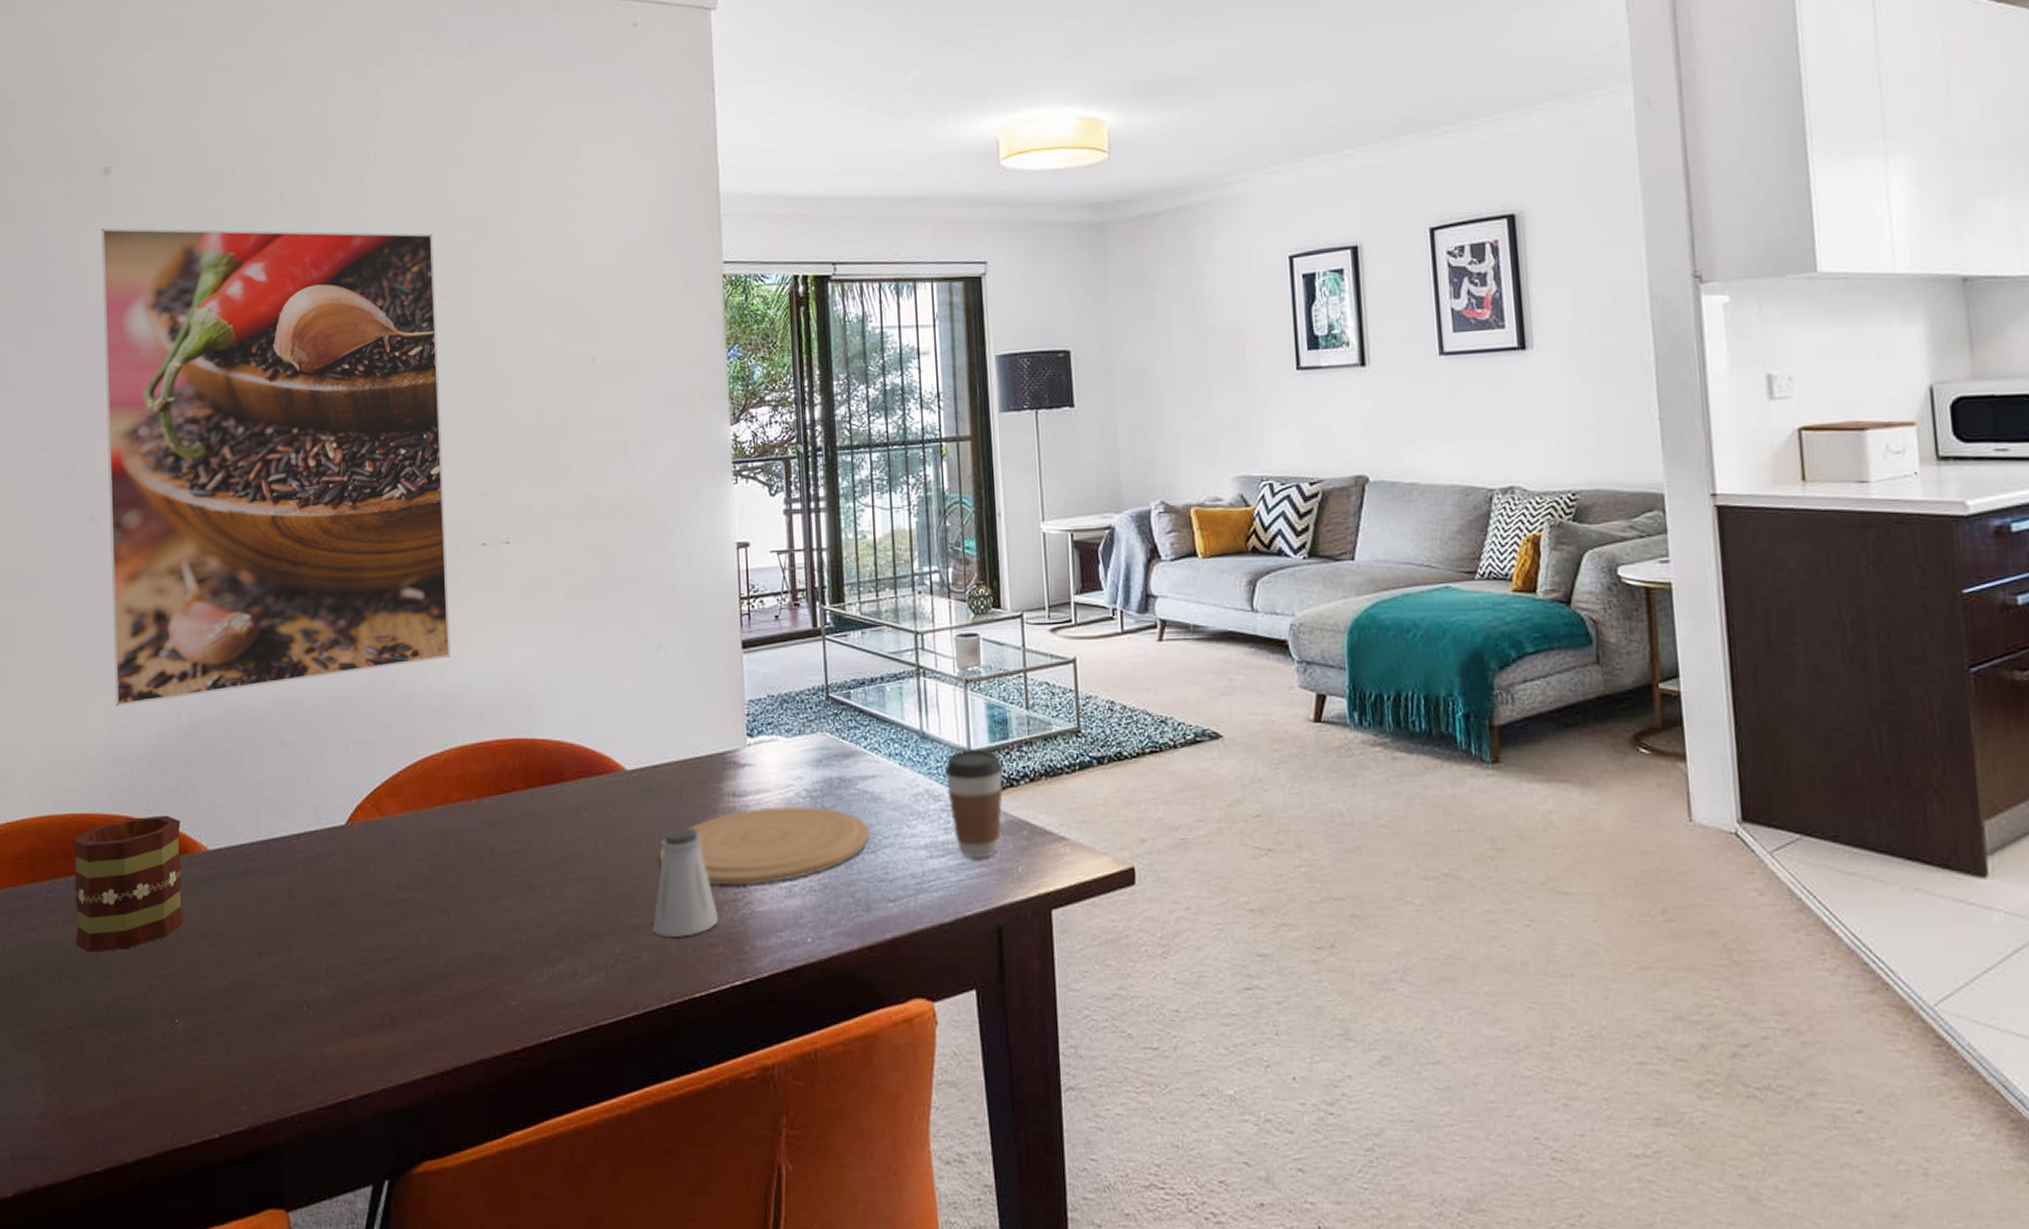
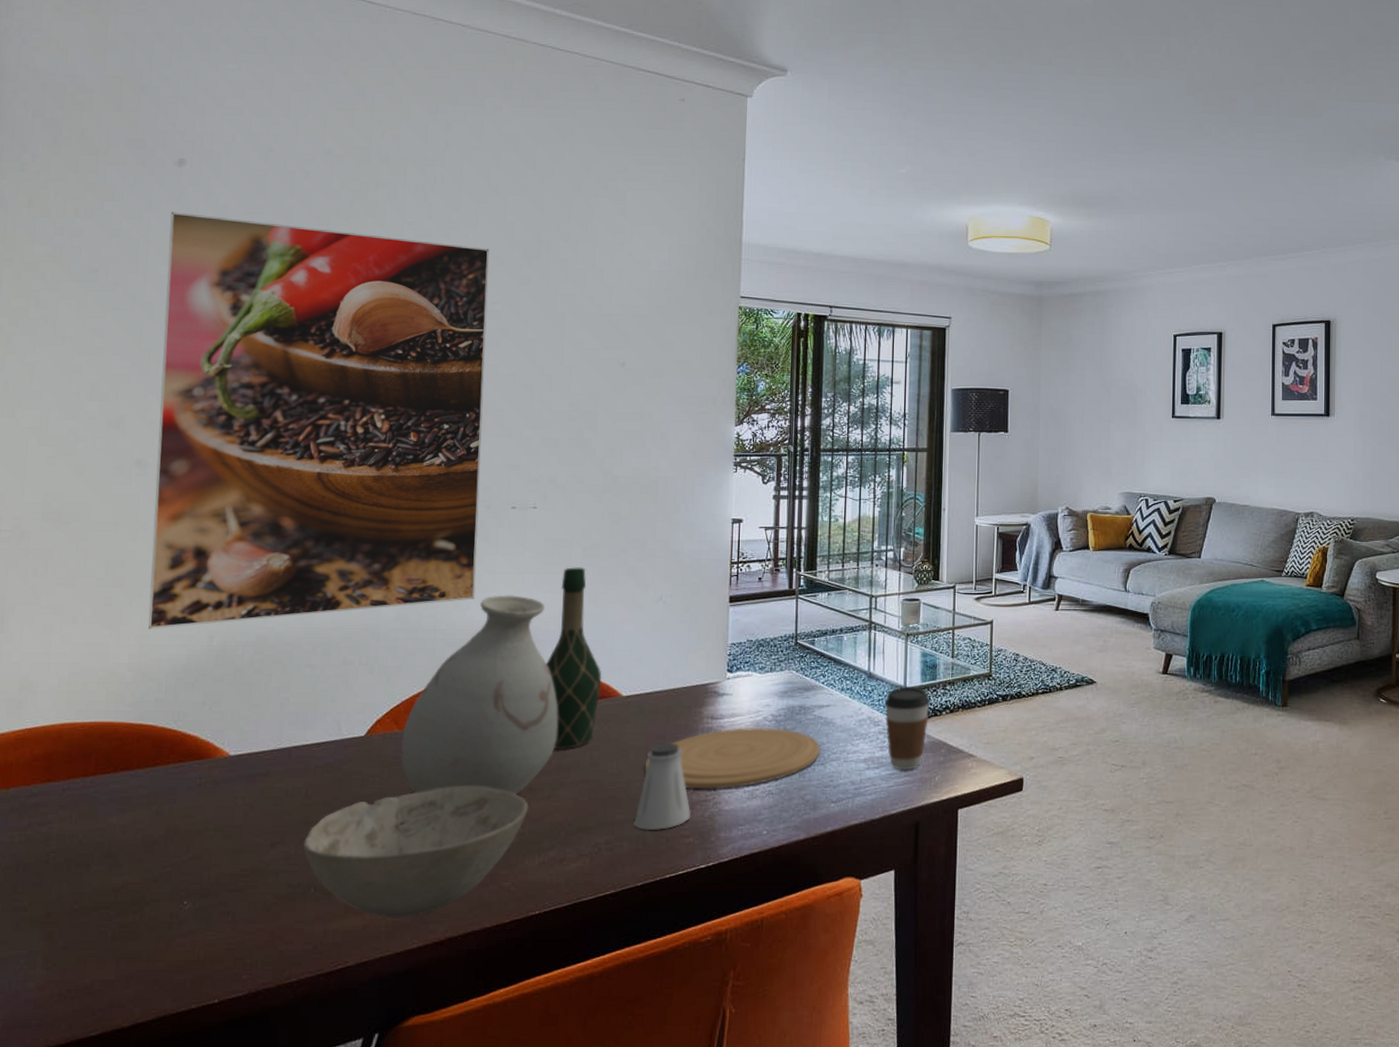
mug: present [73,815,183,953] -> none [88,725,204,844]
bowl: none [291,883,531,1043] -> present [303,786,529,918]
vase: none [384,650,556,893] -> present [400,595,558,794]
wine bottle: none [536,613,601,837] -> present [546,567,602,749]

